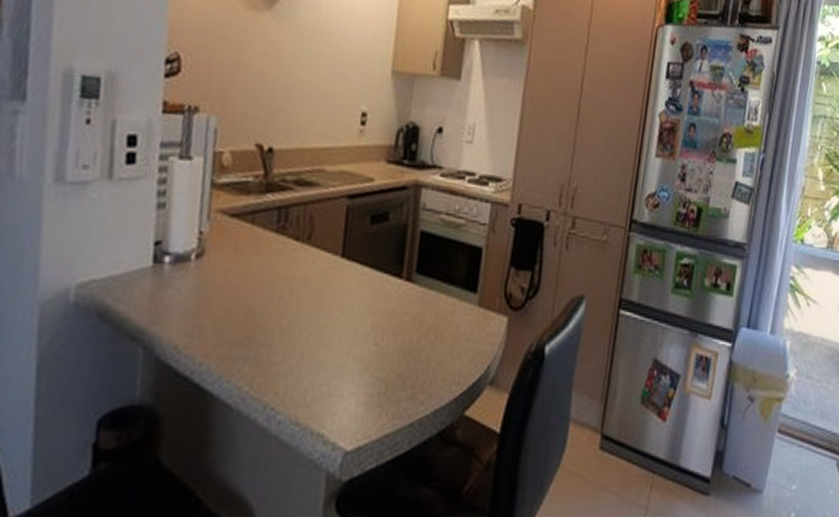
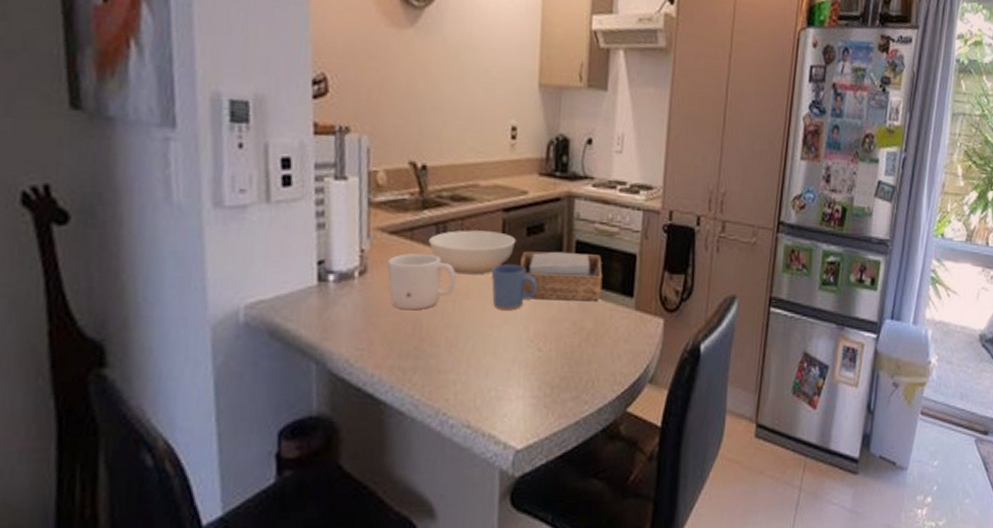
mug: none [225,237,296,297] -> present [387,253,457,311]
bowl: none [270,215,359,263] -> present [429,230,516,275]
mug: none [330,252,379,300] -> present [491,263,538,309]
napkin holder: none [362,240,447,295] -> present [520,251,603,301]

